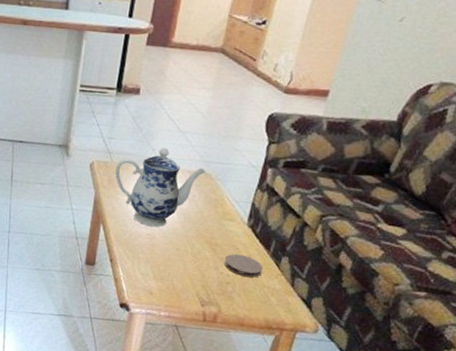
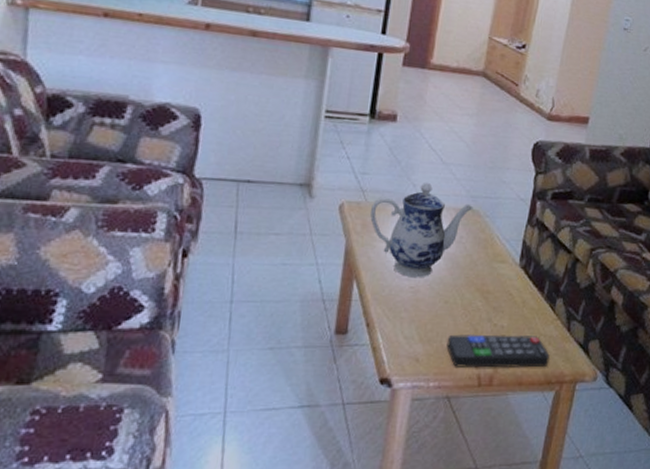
remote control: none [177,276,272,314] -> present [446,334,550,368]
coaster: present [223,253,263,278] -> none [497,300,538,327]

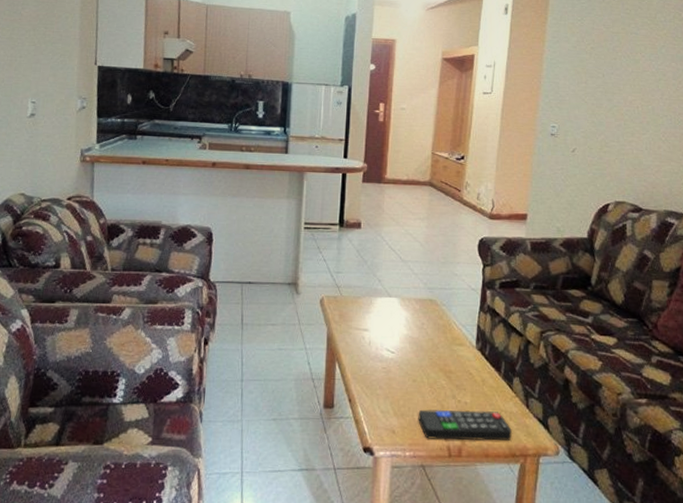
teapot: present [369,182,474,278] -> none [345,277,431,360]

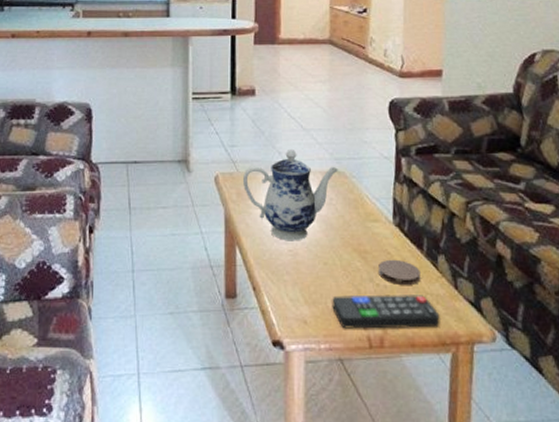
teapot: none [345,277,431,360] -> present [242,148,339,241]
coaster: none [460,379,497,403] -> present [377,259,421,286]

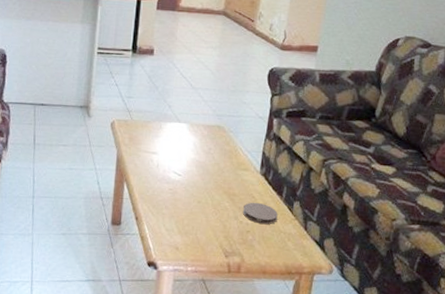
teapot: present [242,148,339,241] -> none [135,103,219,182]
remote control: present [332,294,440,329] -> none [201,229,289,259]

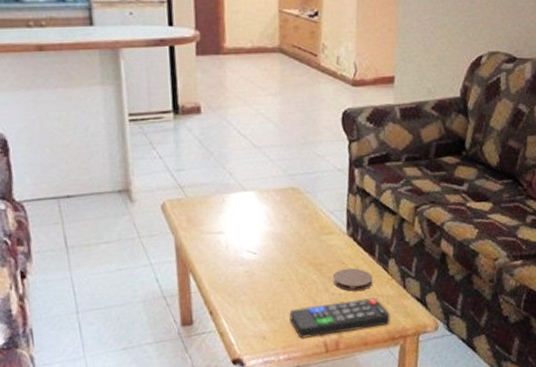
remote control: none [201,229,289,259] -> present [289,298,390,338]

